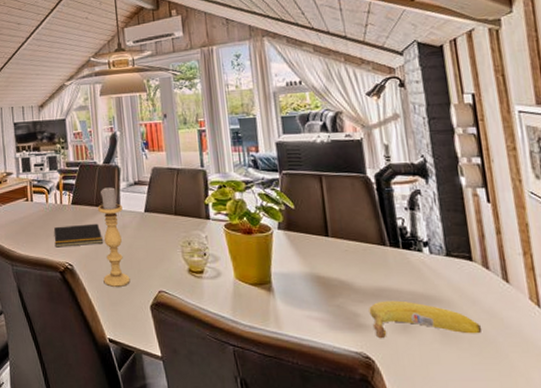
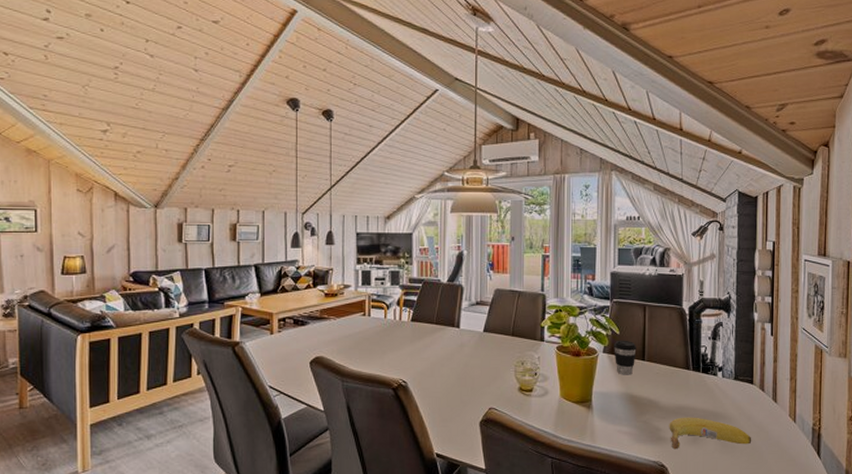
notepad: present [53,223,104,248] -> none [389,341,440,364]
candle holder: present [97,186,130,287] -> none [436,305,463,404]
coffee cup: none [289,214,318,254] -> present [614,340,637,375]

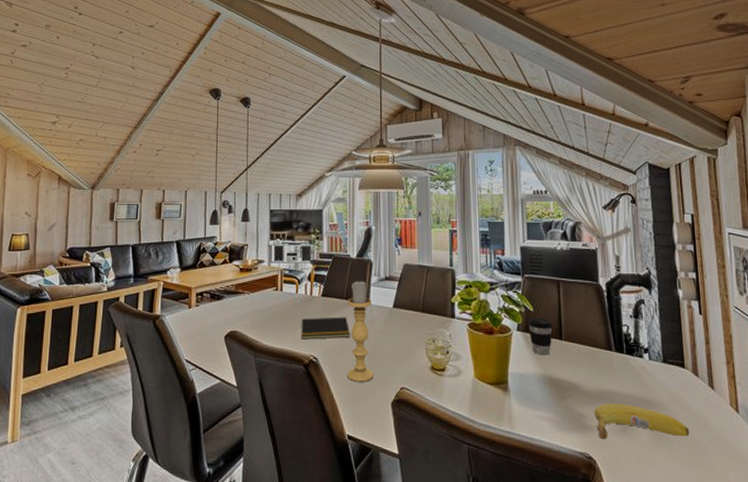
notepad: none [389,341,440,364] -> present [301,317,351,340]
candle holder: none [436,305,463,404] -> present [347,280,374,382]

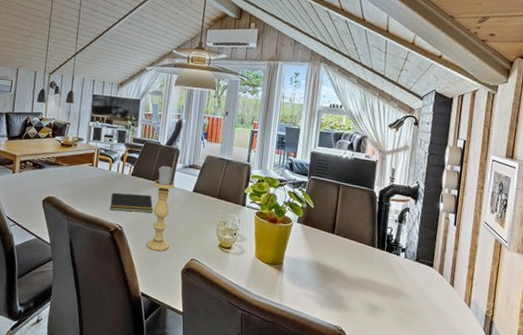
coffee cup: present [528,317,553,355] -> none [307,213,328,246]
fruit: present [594,403,690,440] -> none [350,289,427,322]

